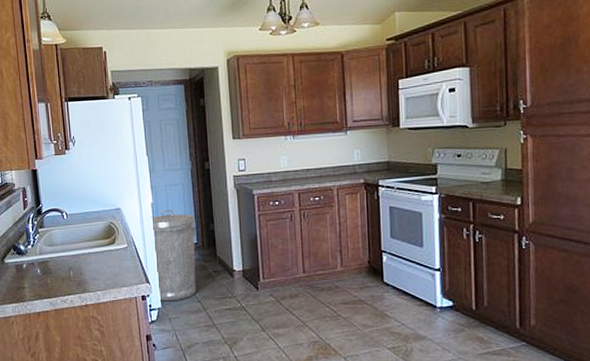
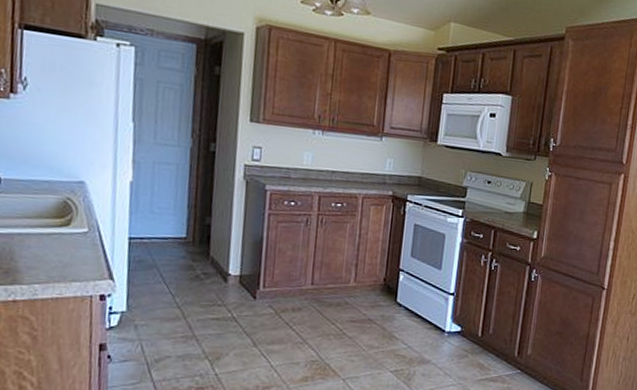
trash can: present [150,210,197,302] -> none [124,192,188,305]

